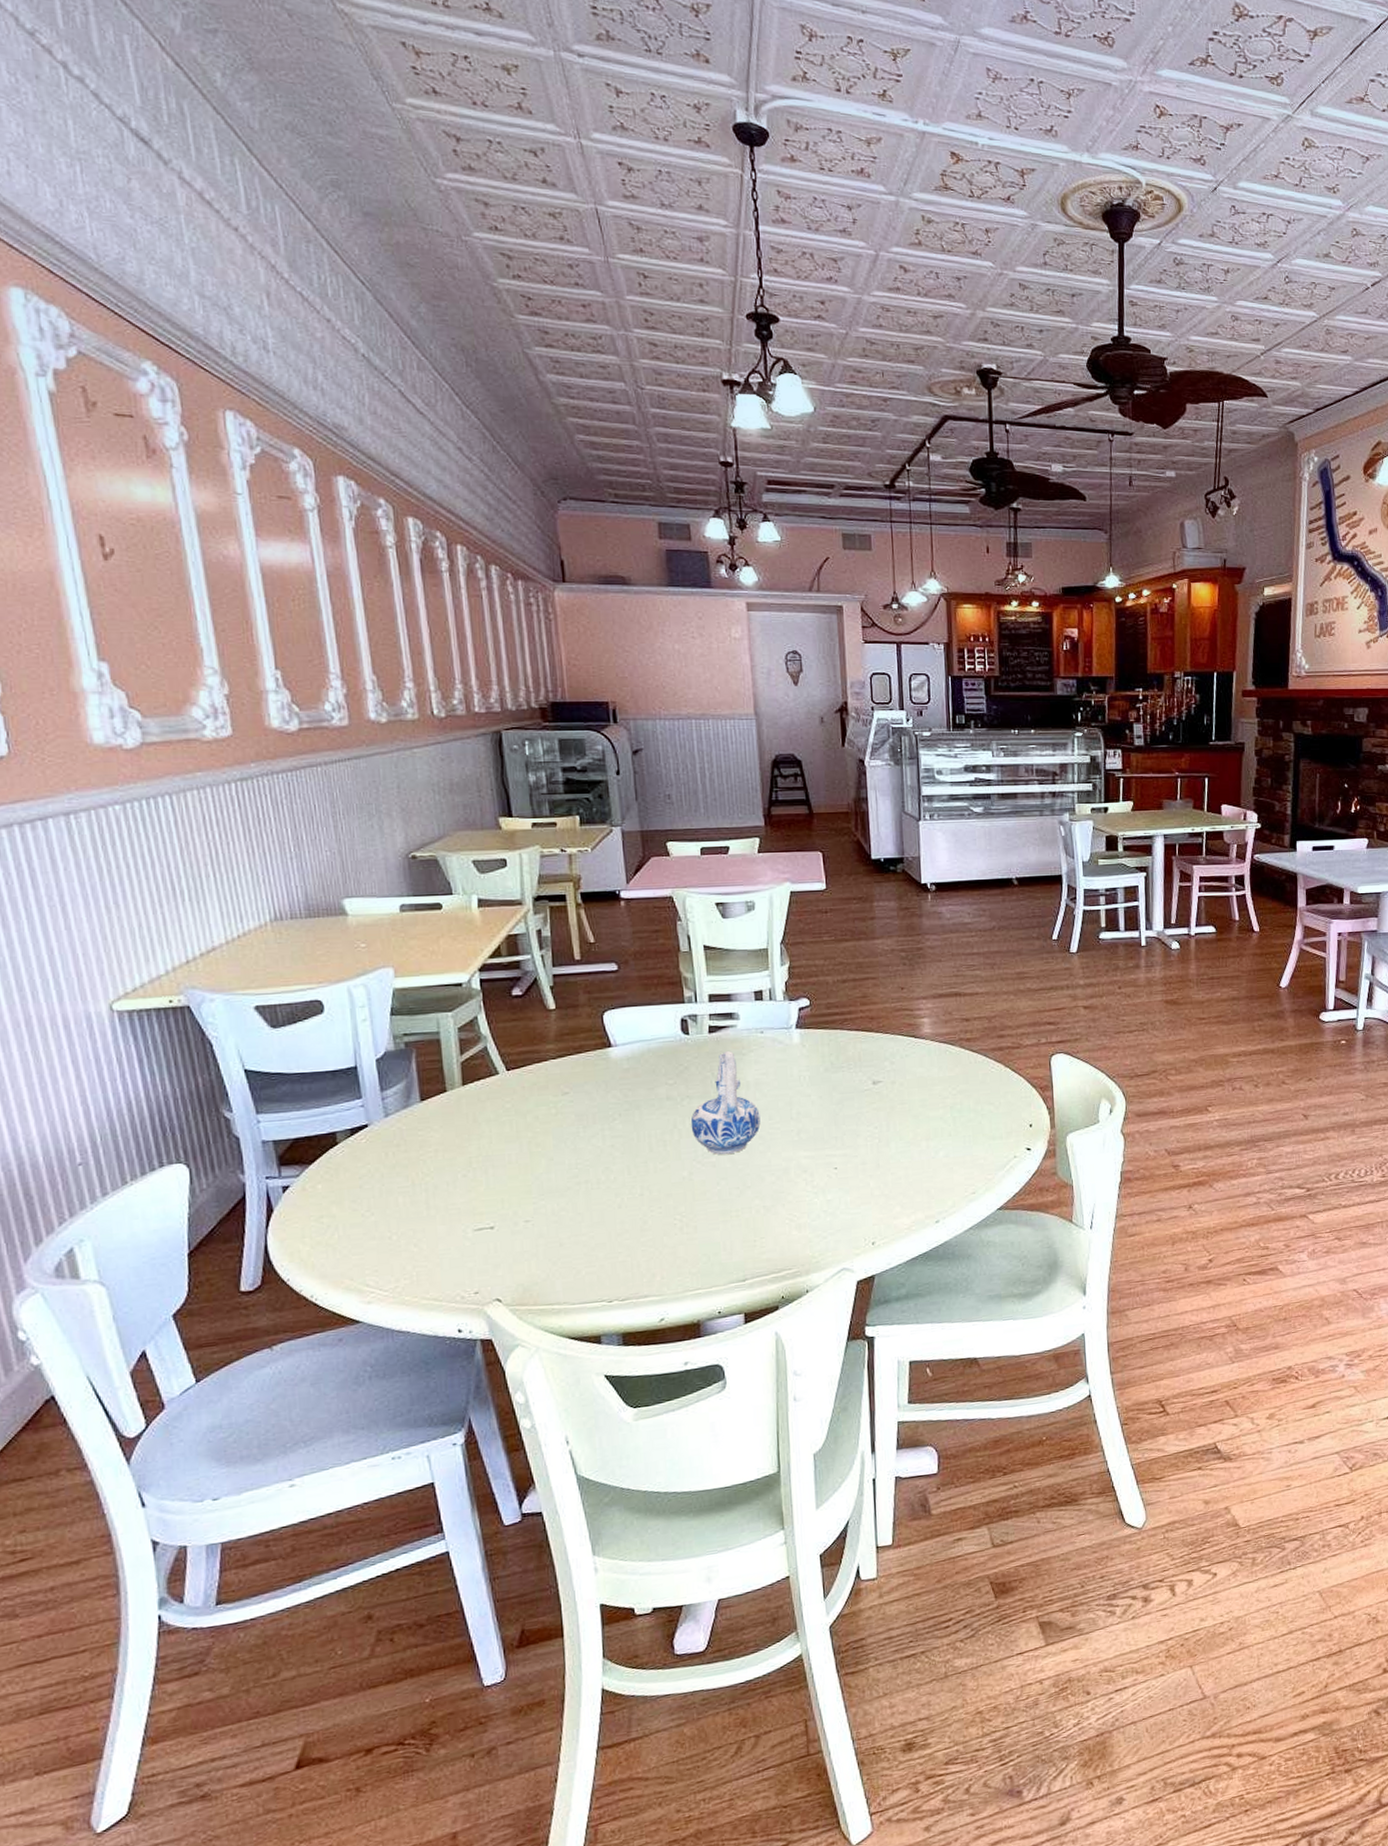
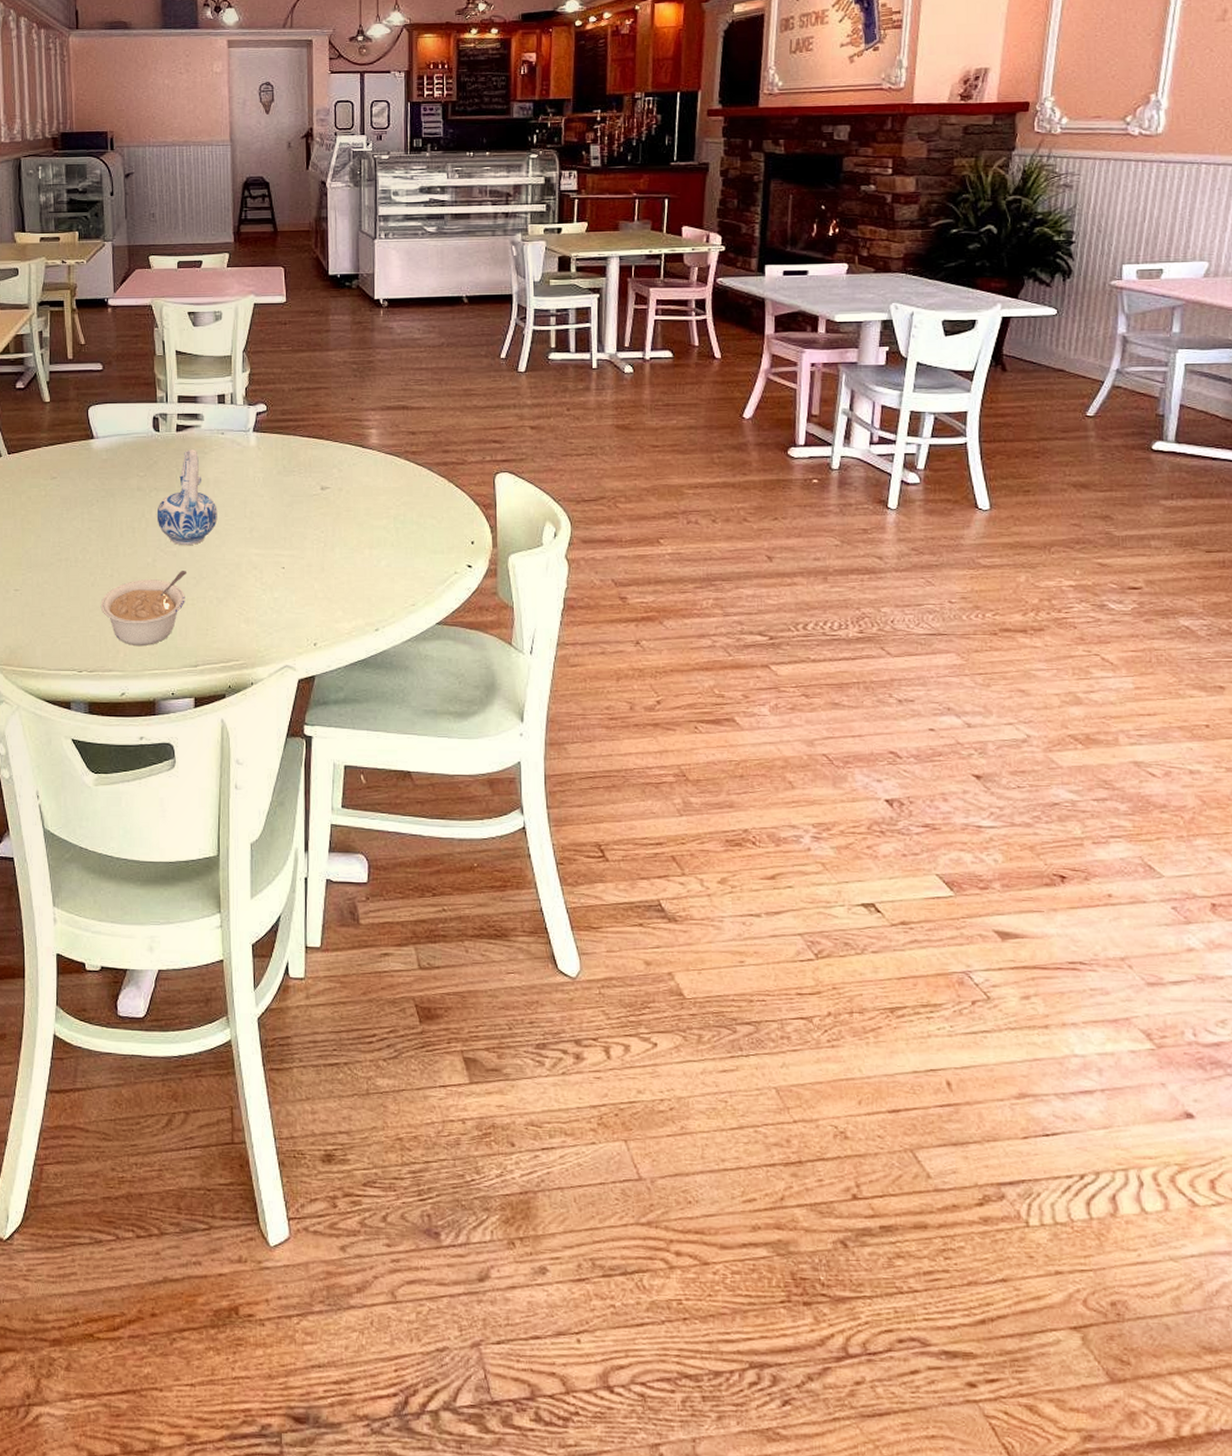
legume: none [630,1181,730,1267] -> present [100,571,187,645]

